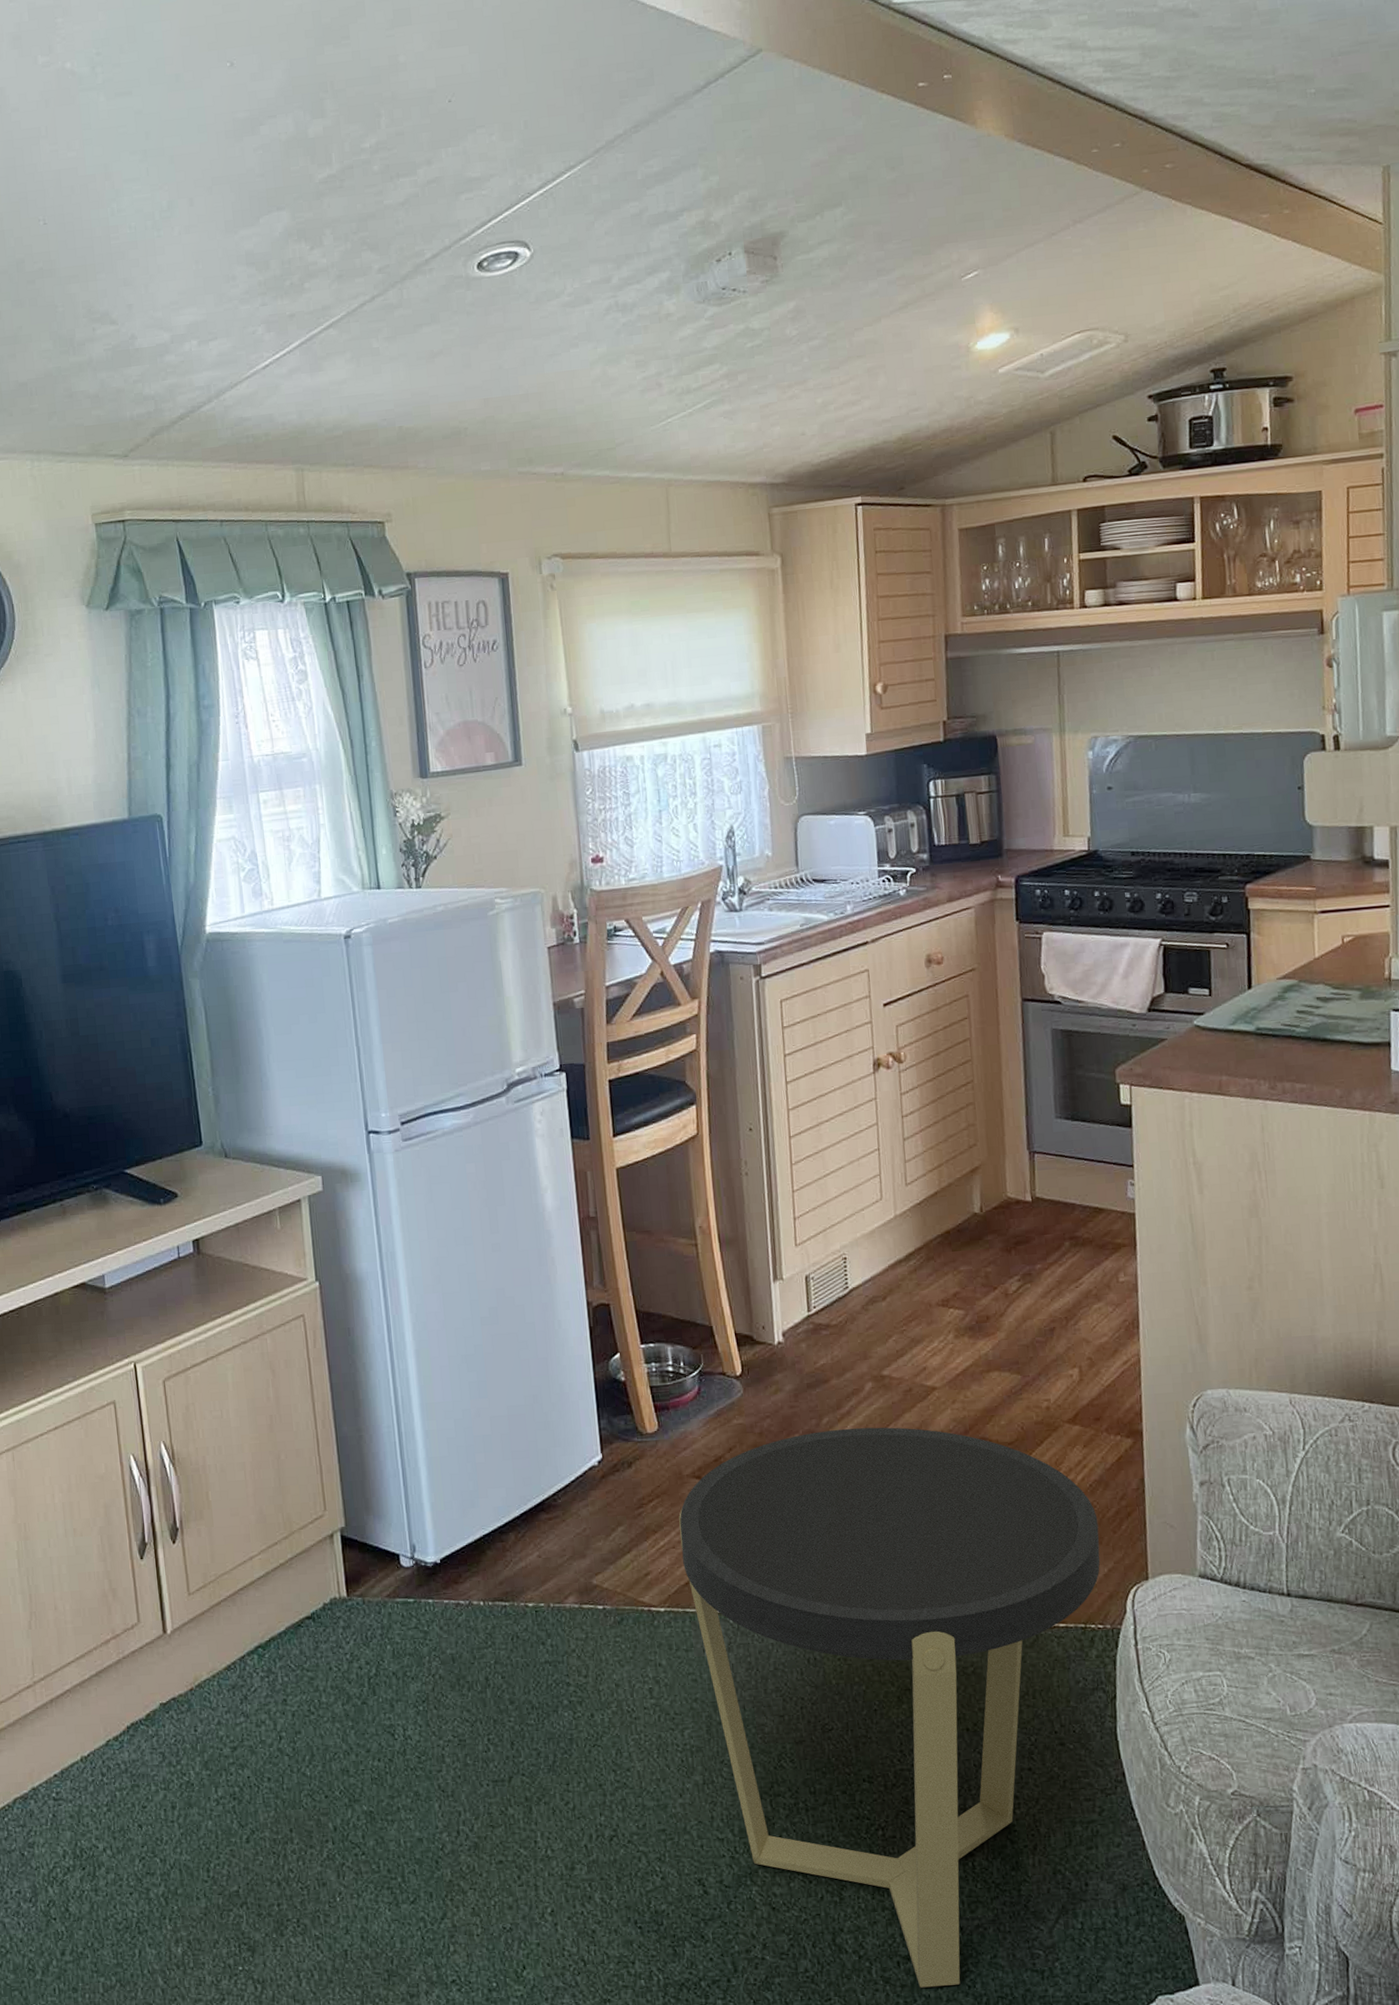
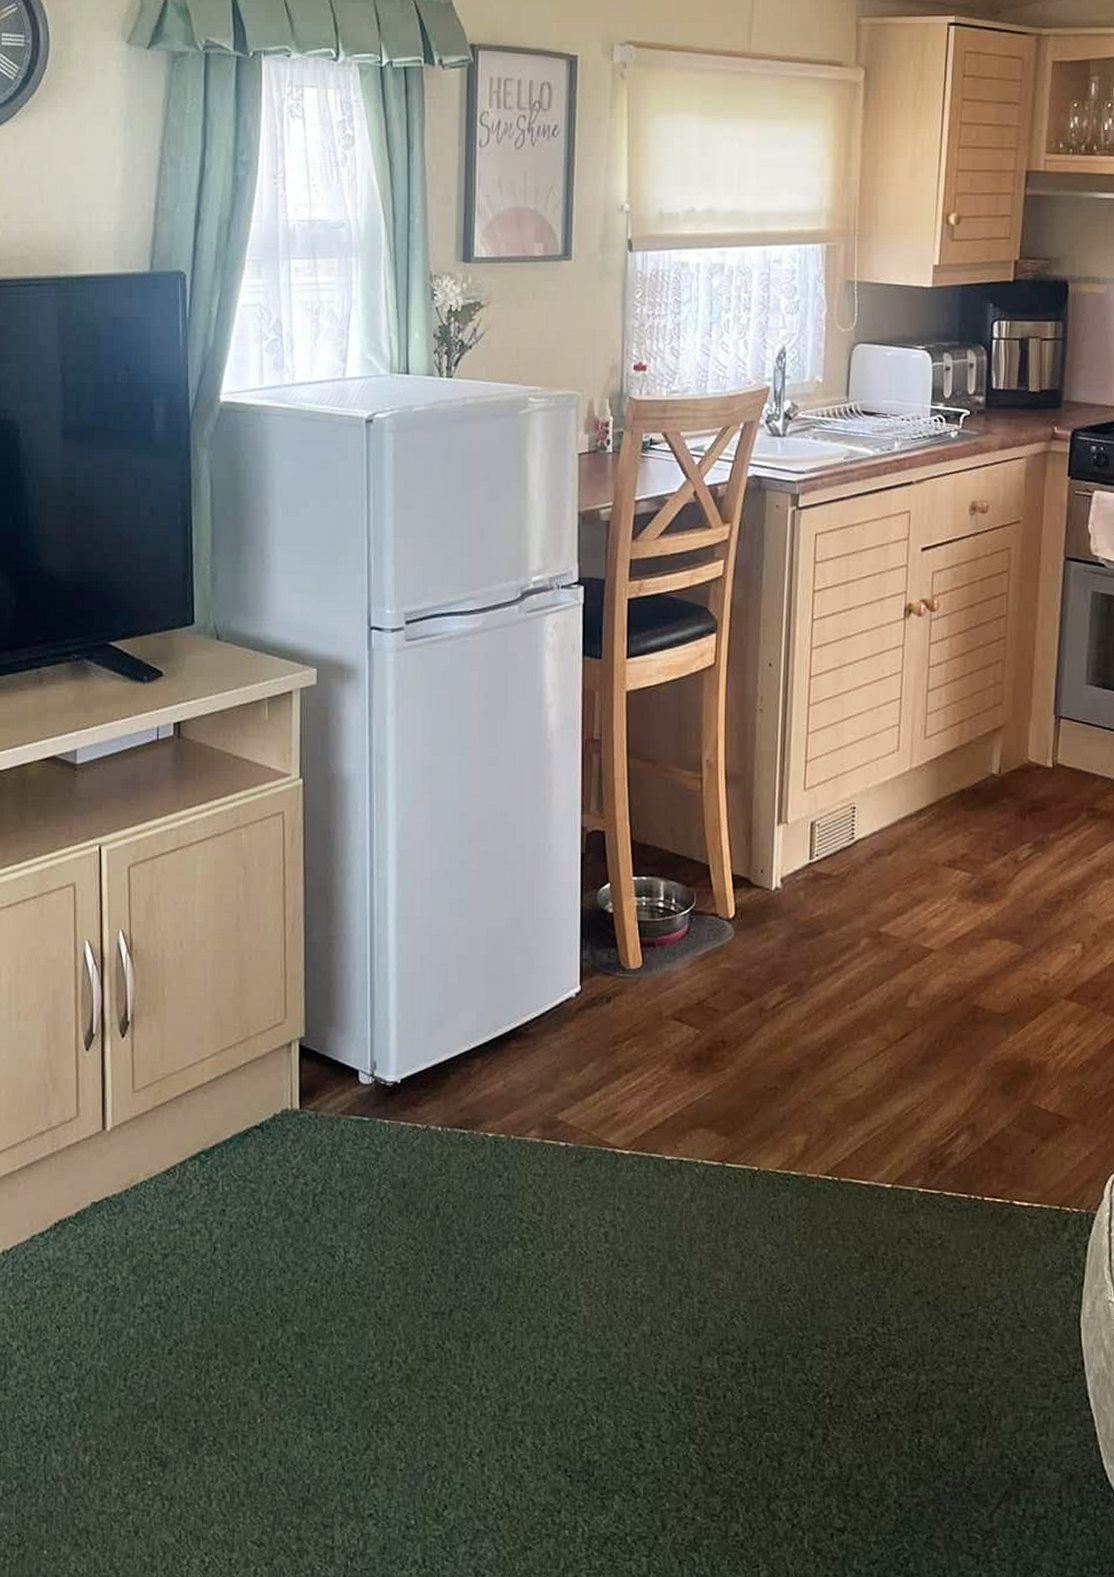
side table: present [679,1427,1101,1988] -> none [652,983,1085,1563]

